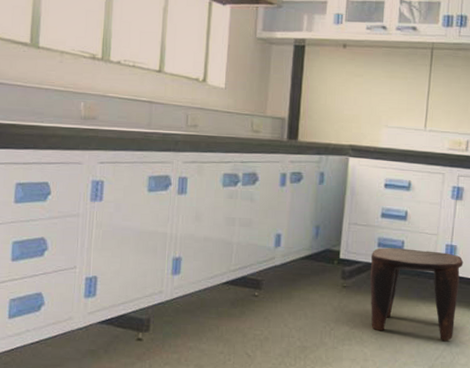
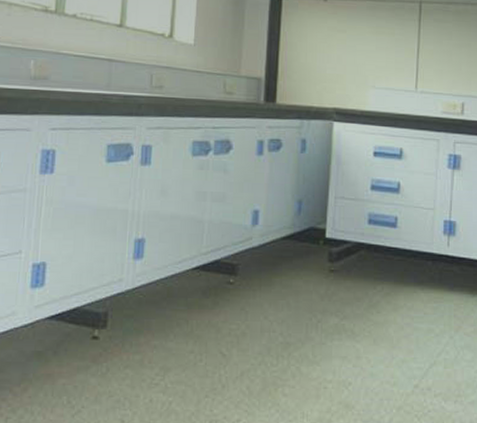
stool: present [369,247,464,341] -> none [360,225,464,333]

